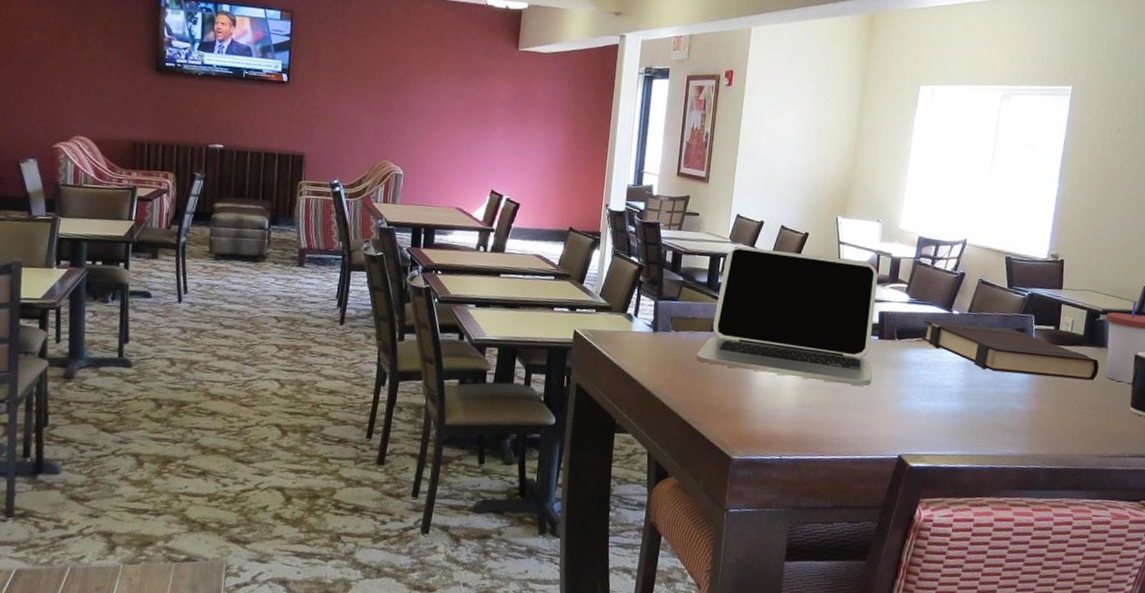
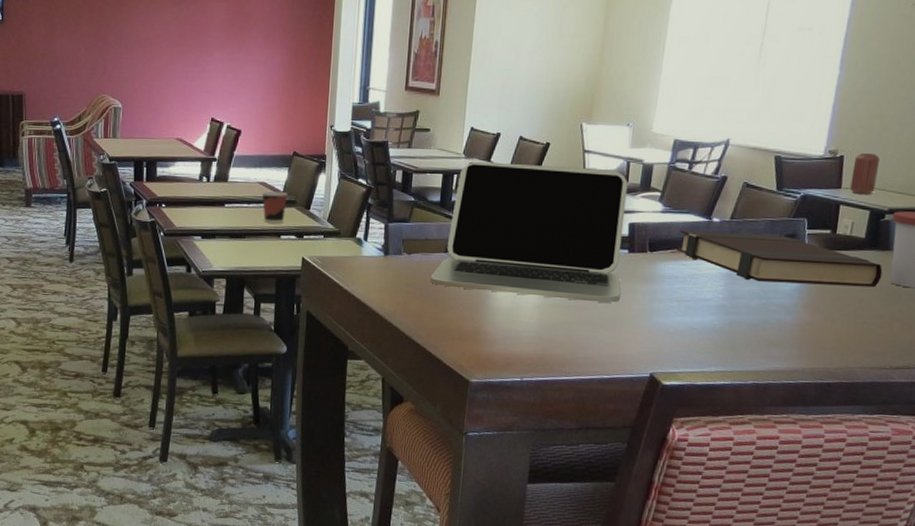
cup: none [537,264,563,296] -> present [262,191,288,224]
vase: none [1069,258,1094,296] -> present [850,153,880,195]

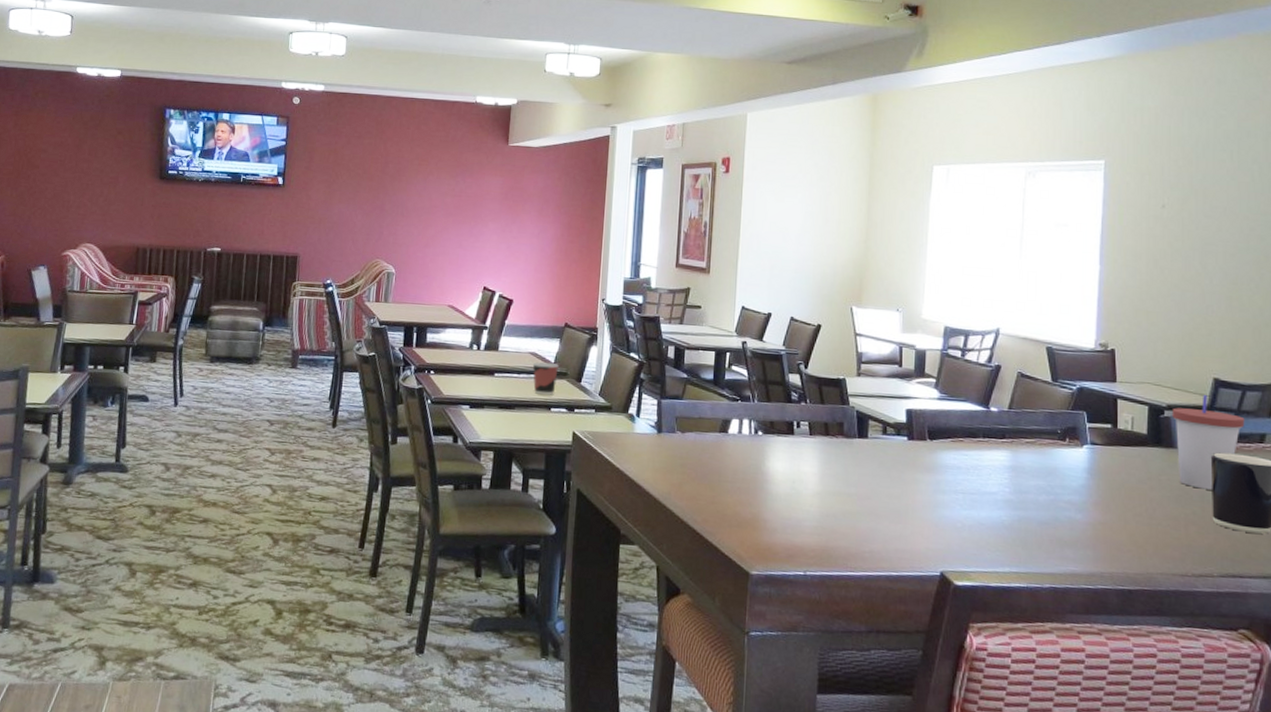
laptop: present [430,161,628,303] -> none [705,340,903,493]
book: present [676,230,883,288] -> none [956,418,1170,487]
vase: present [850,153,880,195] -> none [1125,347,1151,390]

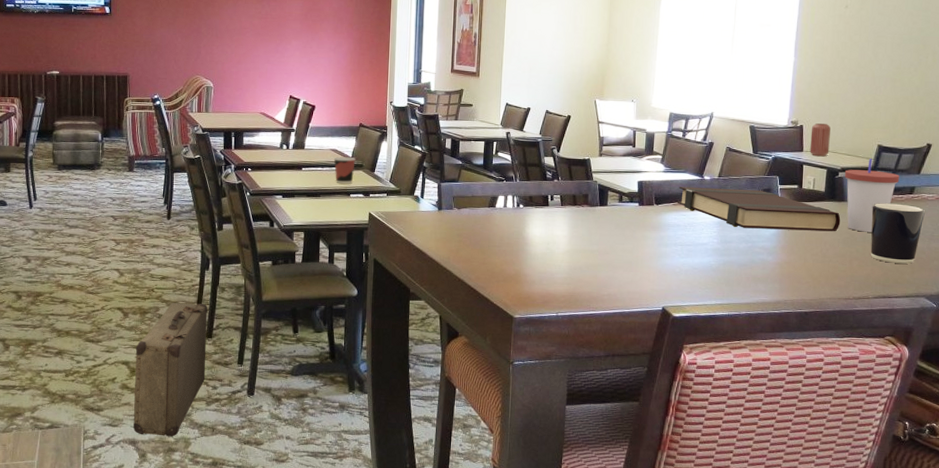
suitcase: none [275,530,374,701] -> present [133,302,208,437]
book: none [956,418,1170,487] -> present [677,186,841,232]
vase: none [1125,347,1151,390] -> present [810,123,831,157]

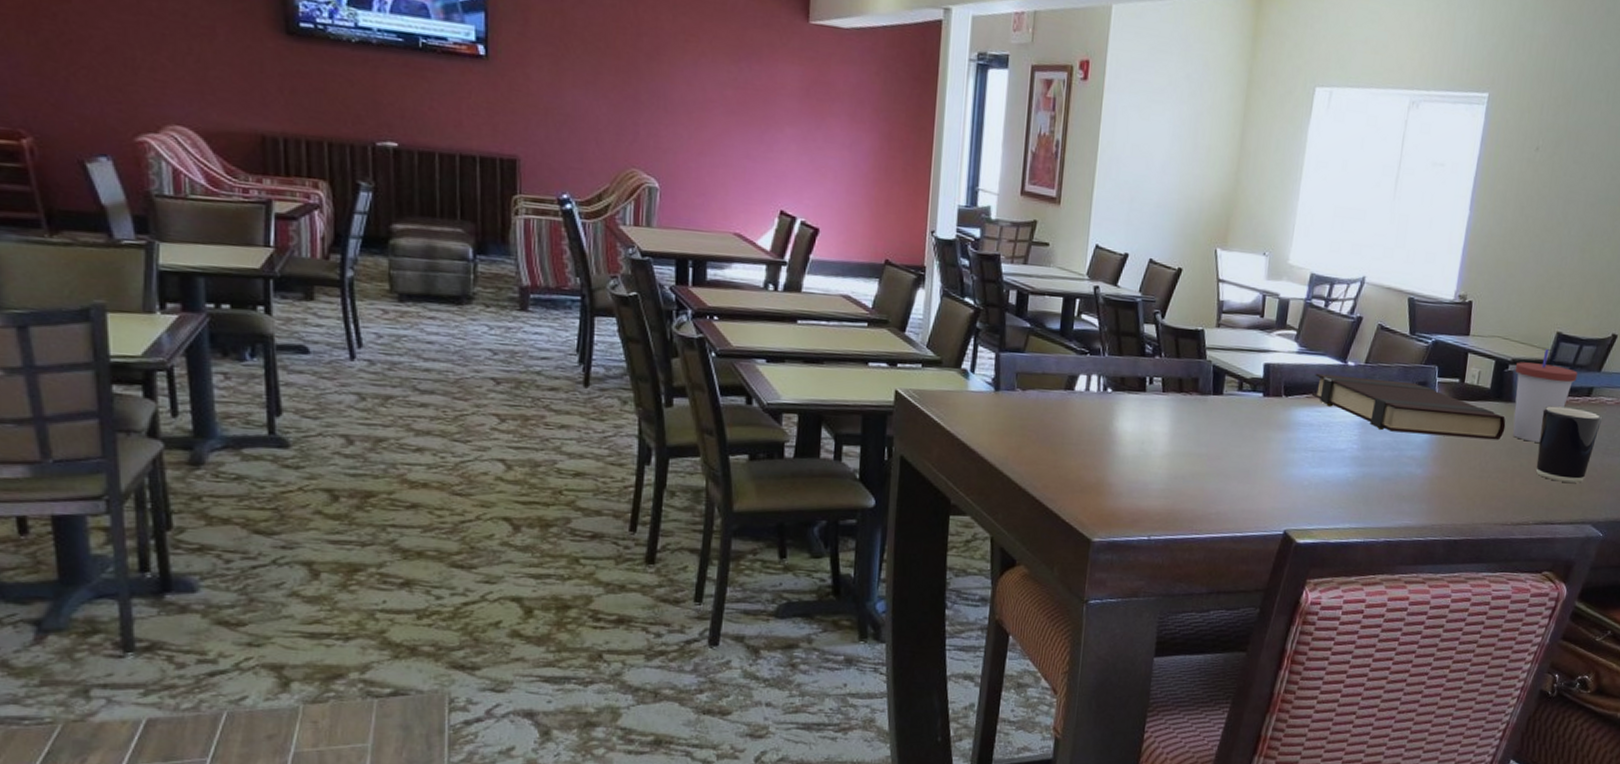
suitcase: present [133,302,208,437] -> none [530,511,649,706]
cup: present [333,157,356,185] -> none [845,307,878,348]
vase: present [810,123,831,157] -> none [1477,300,1505,344]

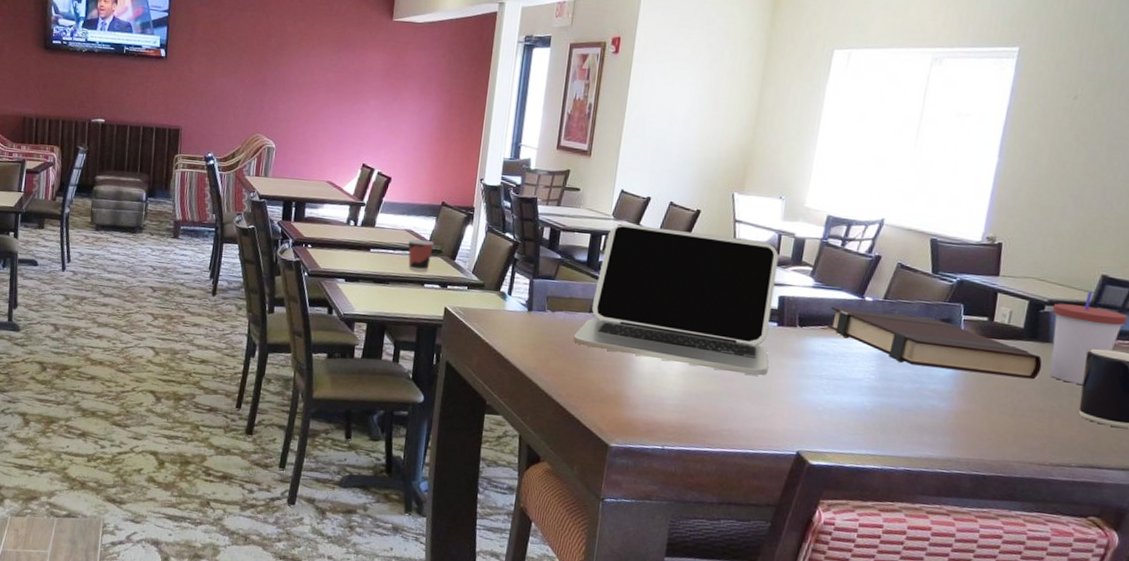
cup: none [845,307,878,348] -> present [408,239,434,272]
laptop: none [1047,284,1264,452] -> present [573,223,779,376]

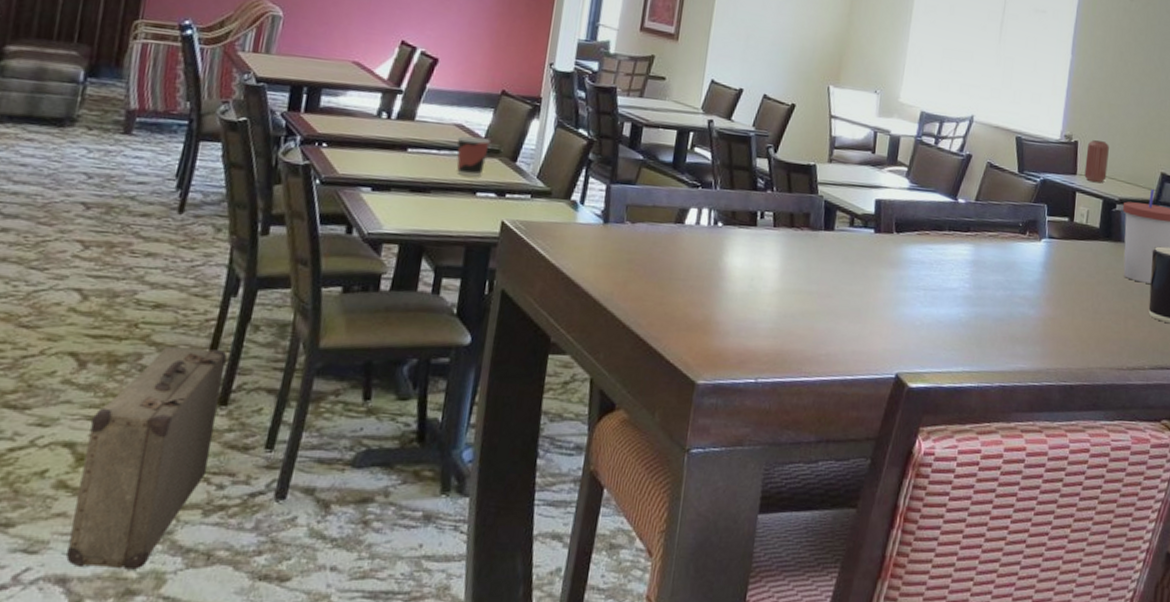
suitcase: none [157,390,250,542] -> present [66,346,228,570]
laptop: present [573,223,779,376] -> none [655,118,875,290]
book: present [826,307,1042,380] -> none [922,210,1117,281]
vase: none [1008,242,1039,285] -> present [1084,140,1109,183]

